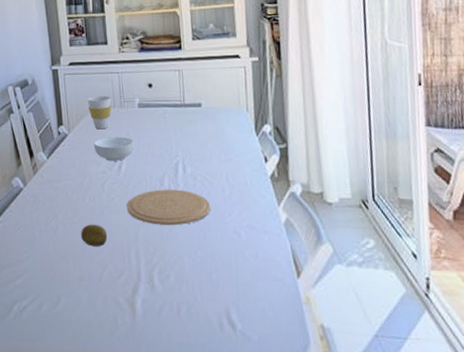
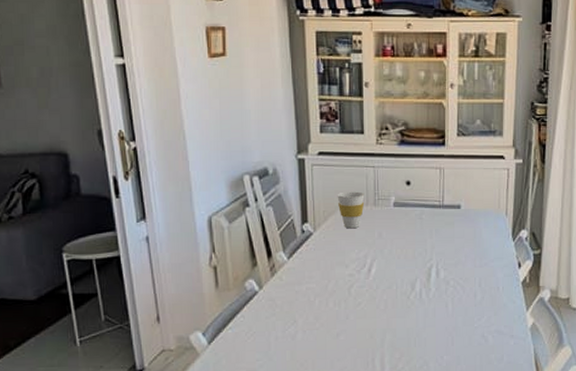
fruit: present [80,224,108,247] -> none [322,330,352,353]
cereal bowl: present [93,136,135,161] -> none [341,237,387,264]
plate: present [126,189,211,225] -> none [374,293,461,330]

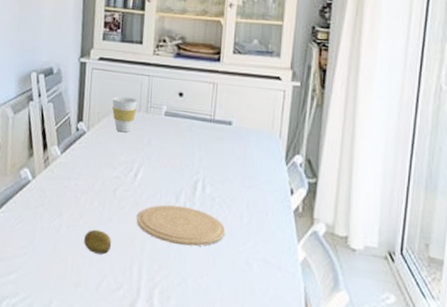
fruit: none [322,330,352,353] -> present [83,229,112,255]
plate: none [374,293,461,330] -> present [136,205,226,247]

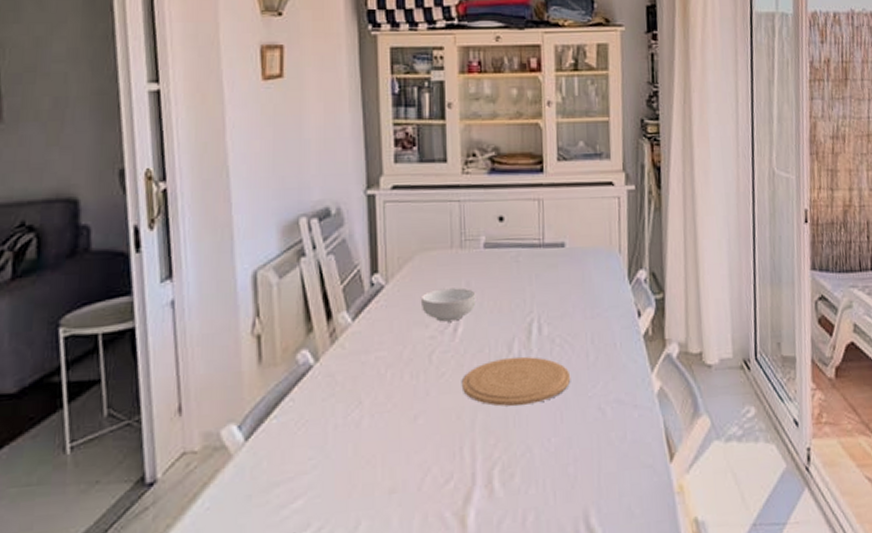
fruit: present [83,229,112,255] -> none [394,410,433,443]
cereal bowl: none [111,141,155,169] -> present [420,287,476,322]
cup: present [112,96,138,133] -> none [415,231,449,279]

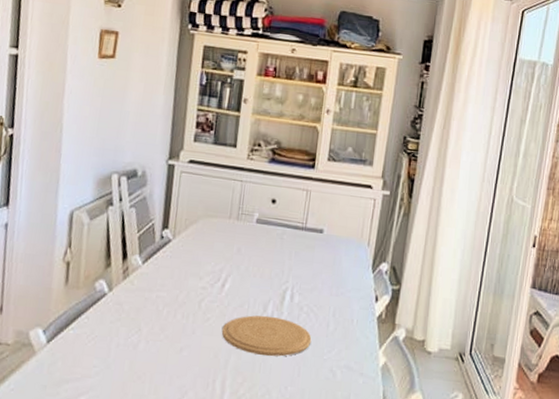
cereal bowl: present [420,287,476,322] -> none [198,250,244,278]

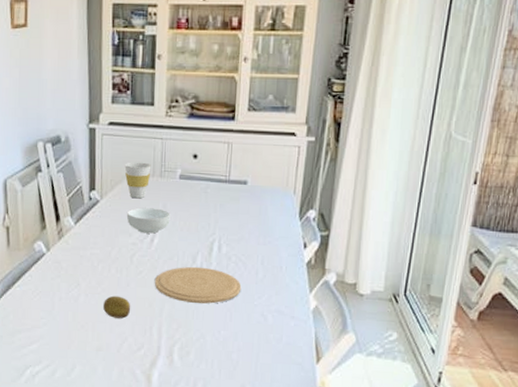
fruit: none [163,343,195,370] -> present [102,295,131,319]
cereal bowl: none [198,250,244,278] -> present [126,207,170,234]
cup: none [201,202,229,241] -> present [124,162,152,199]

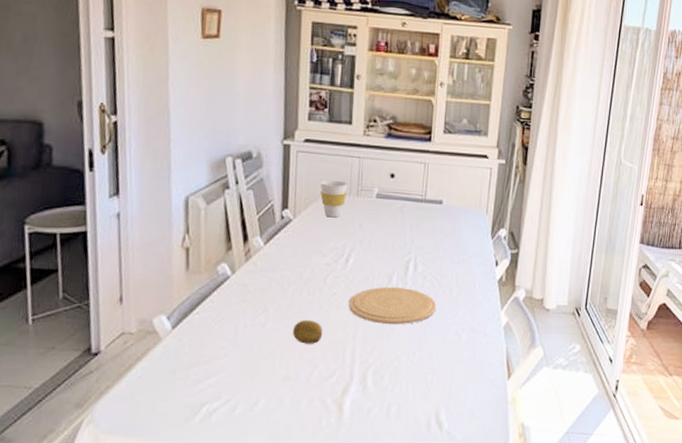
cereal bowl: present [126,207,170,234] -> none [320,227,367,254]

